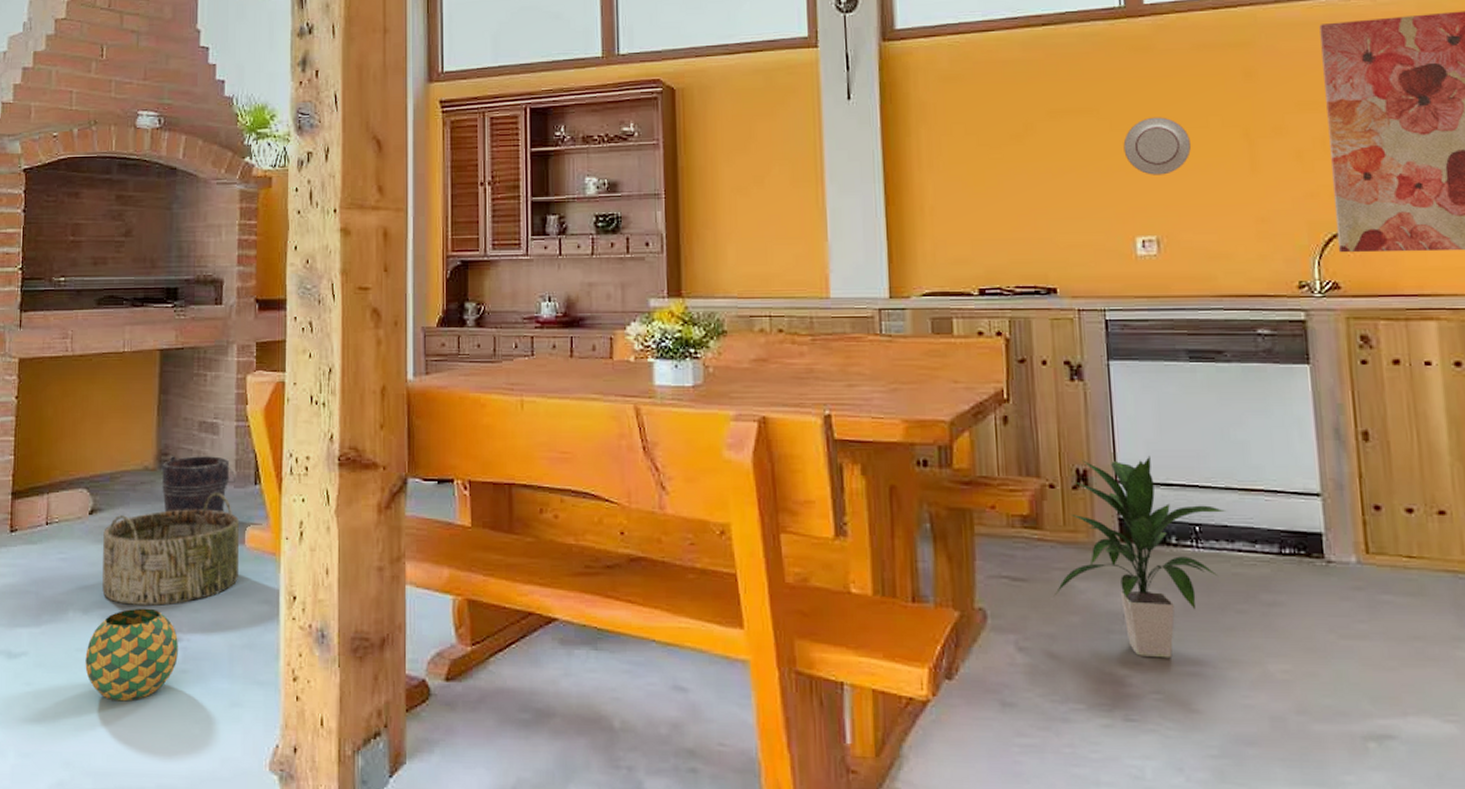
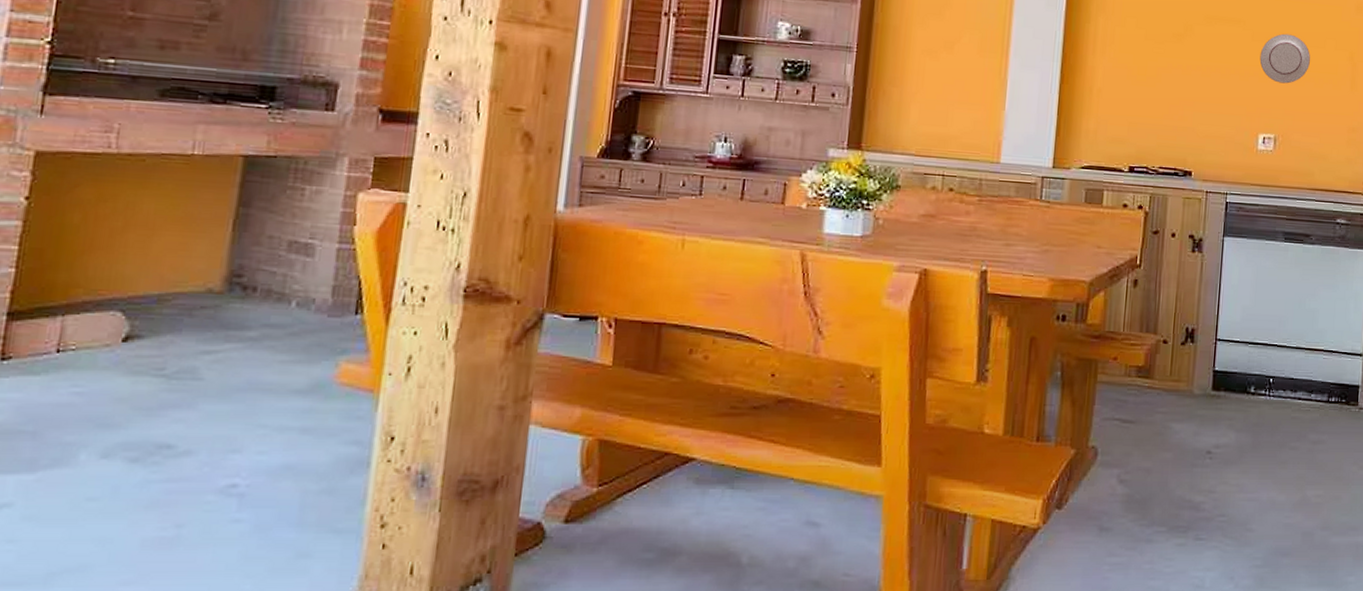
decorative ball: present [85,608,178,702] -> none [97,450,234,557]
basket: present [102,492,240,606] -> none [132,321,330,447]
bucket: present [161,456,237,513] -> none [228,278,332,343]
indoor plant: present [1055,455,1227,659] -> none [1155,318,1295,487]

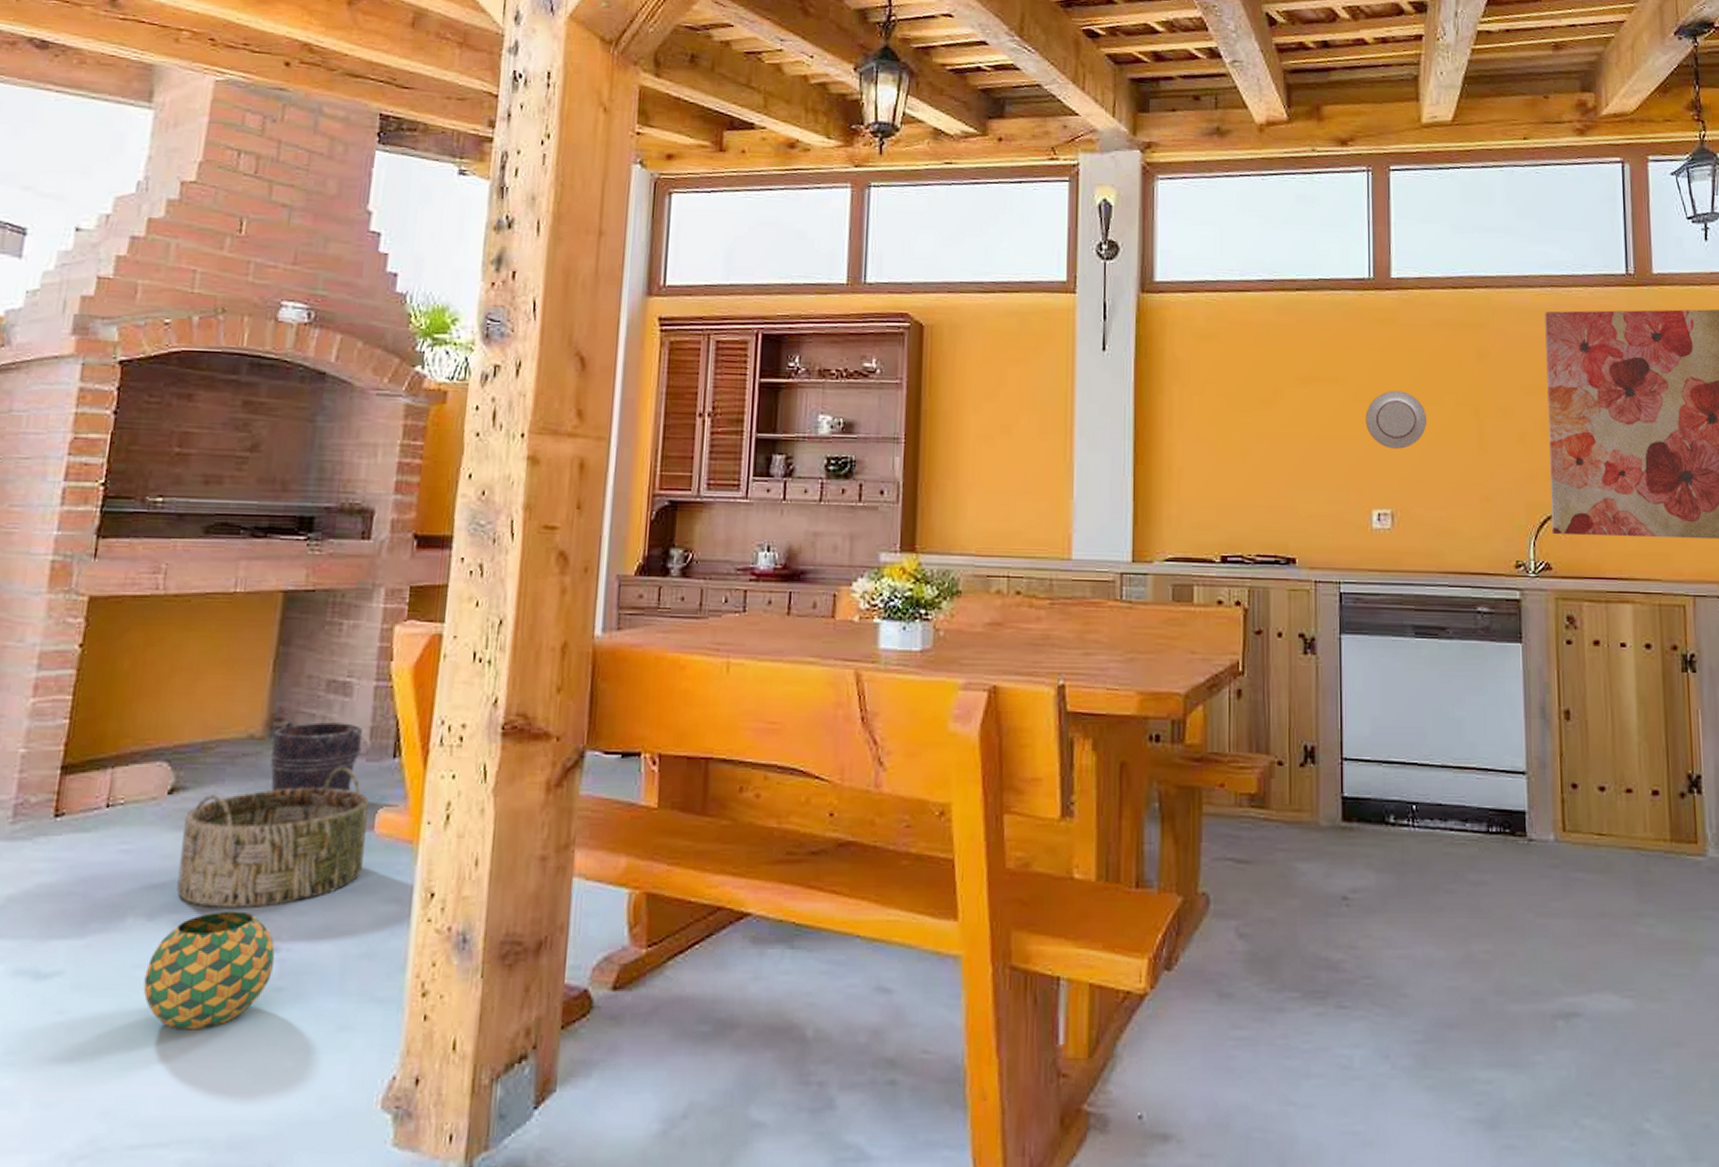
decorative ball: none [97,450,234,557] -> present [143,911,275,1030]
basket: none [132,321,330,447] -> present [176,767,369,908]
bucket: none [228,278,332,343] -> present [269,722,370,792]

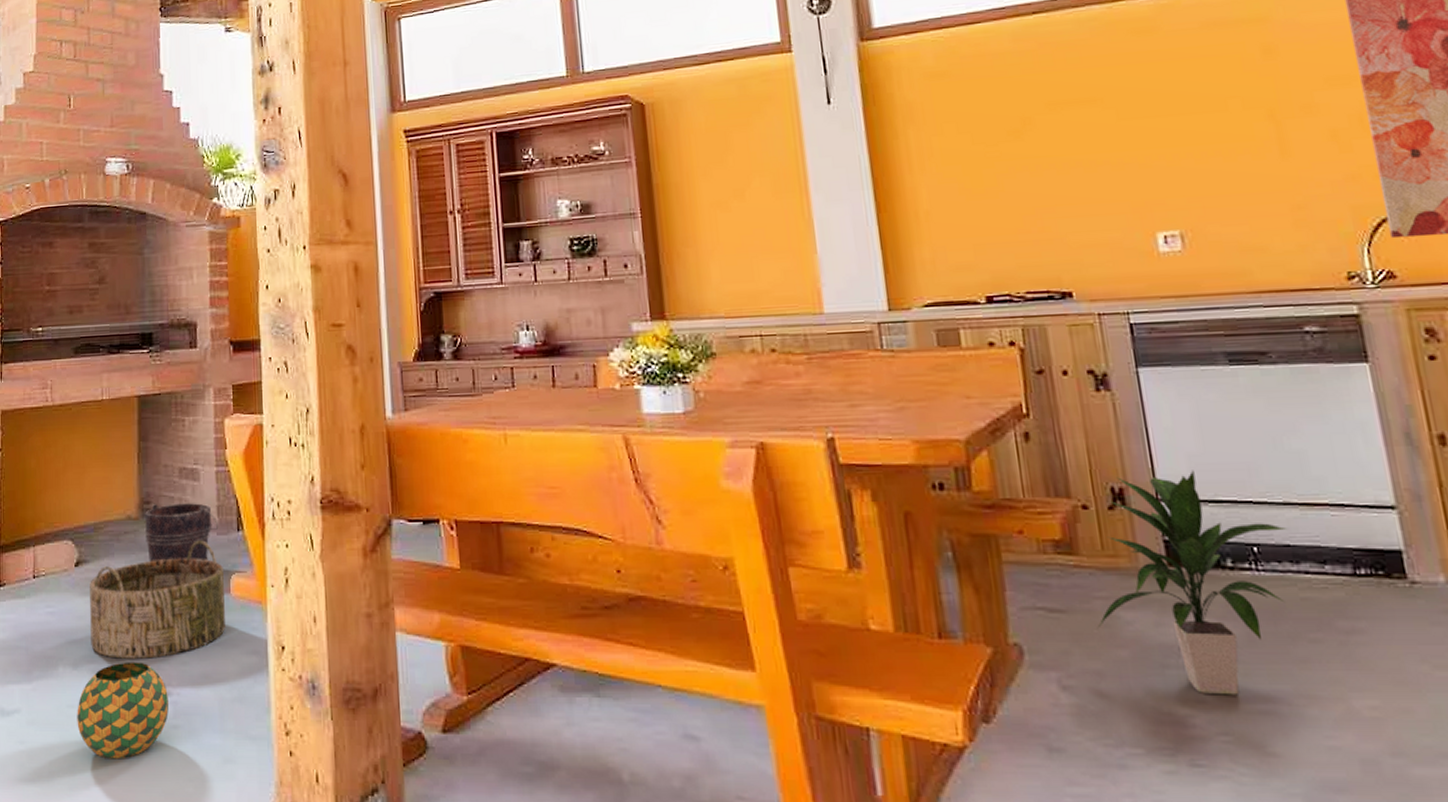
indoor plant: none [1277,732,1442,942] -> present [1098,470,1288,695]
decorative plate: present [1365,390,1426,449] -> none [1133,102,1210,166]

